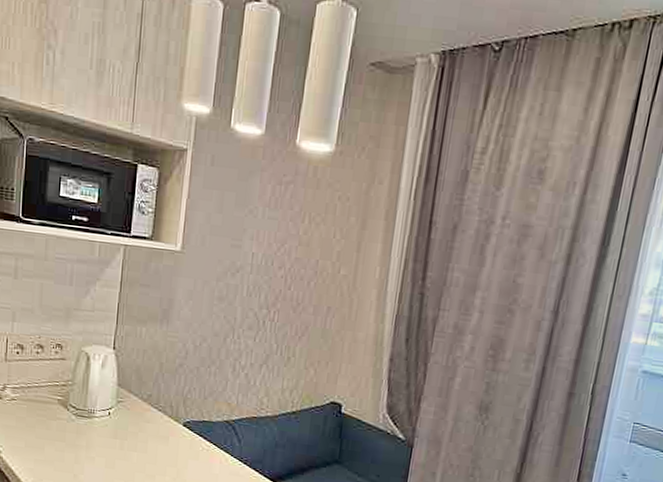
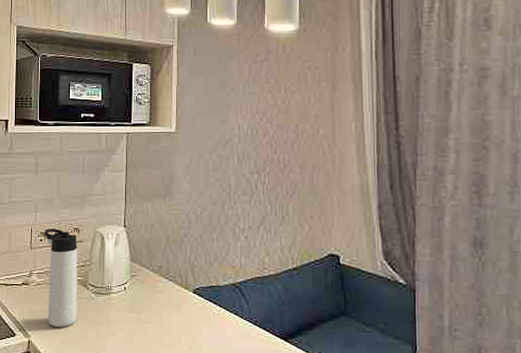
thermos bottle: none [21,341,60,447] -> present [44,229,78,327]

